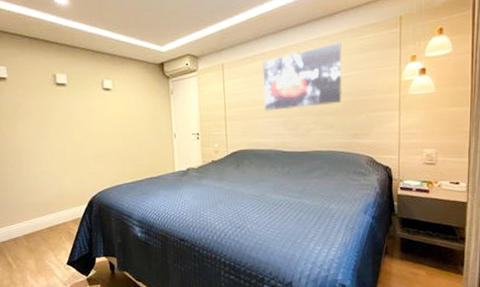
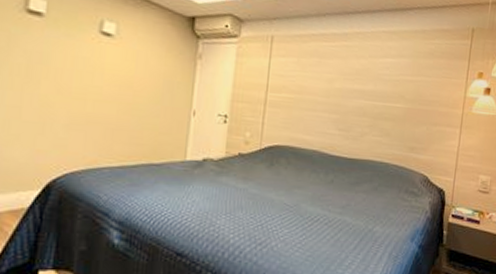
wall art: present [262,42,343,111] -> none [315,40,411,110]

